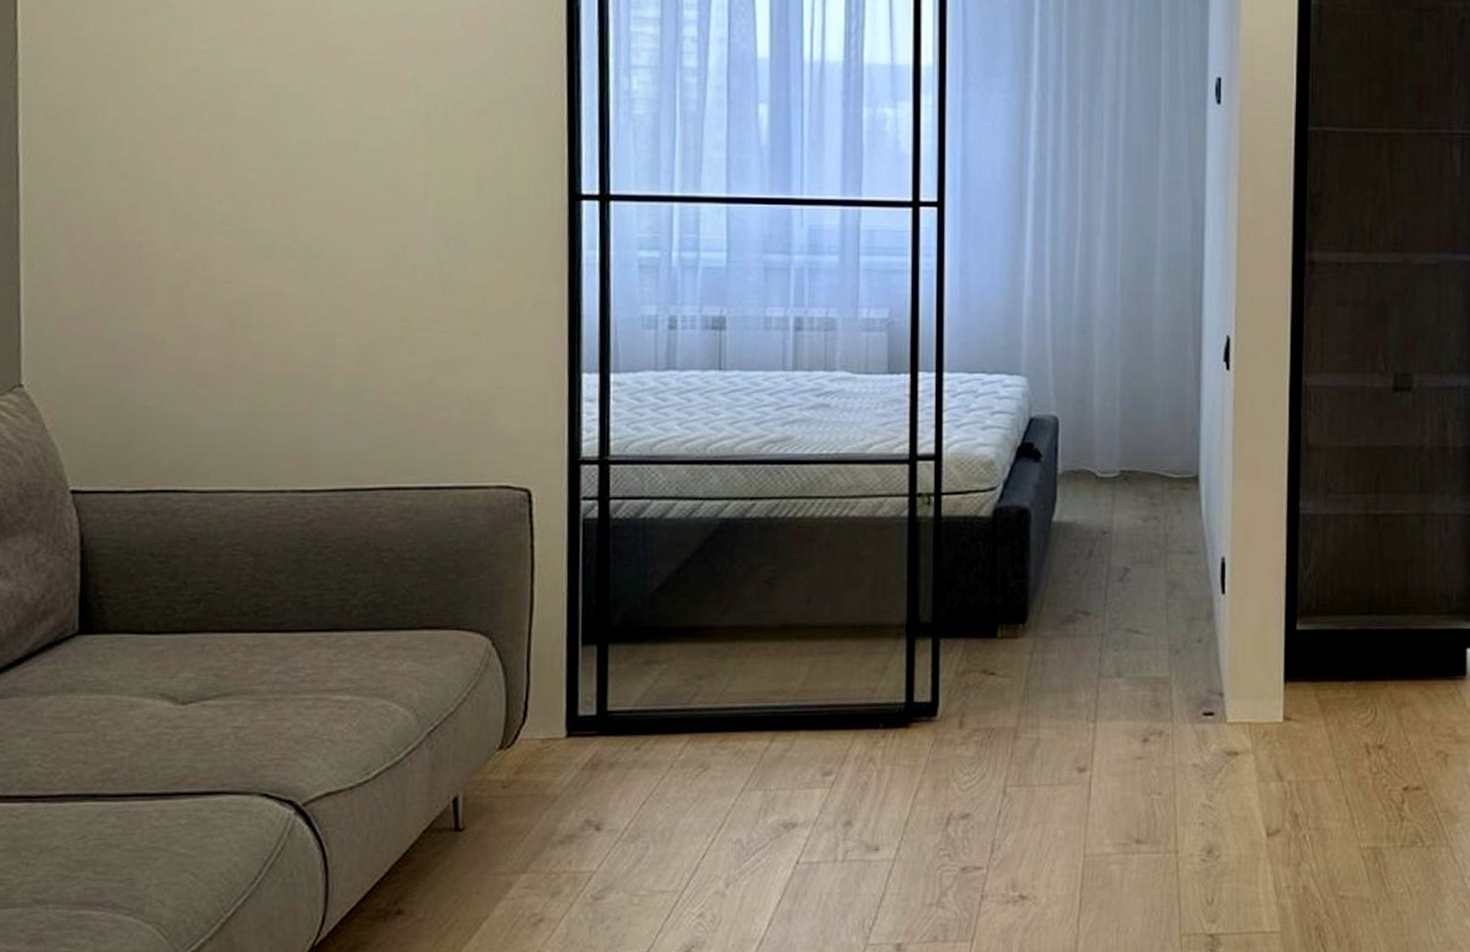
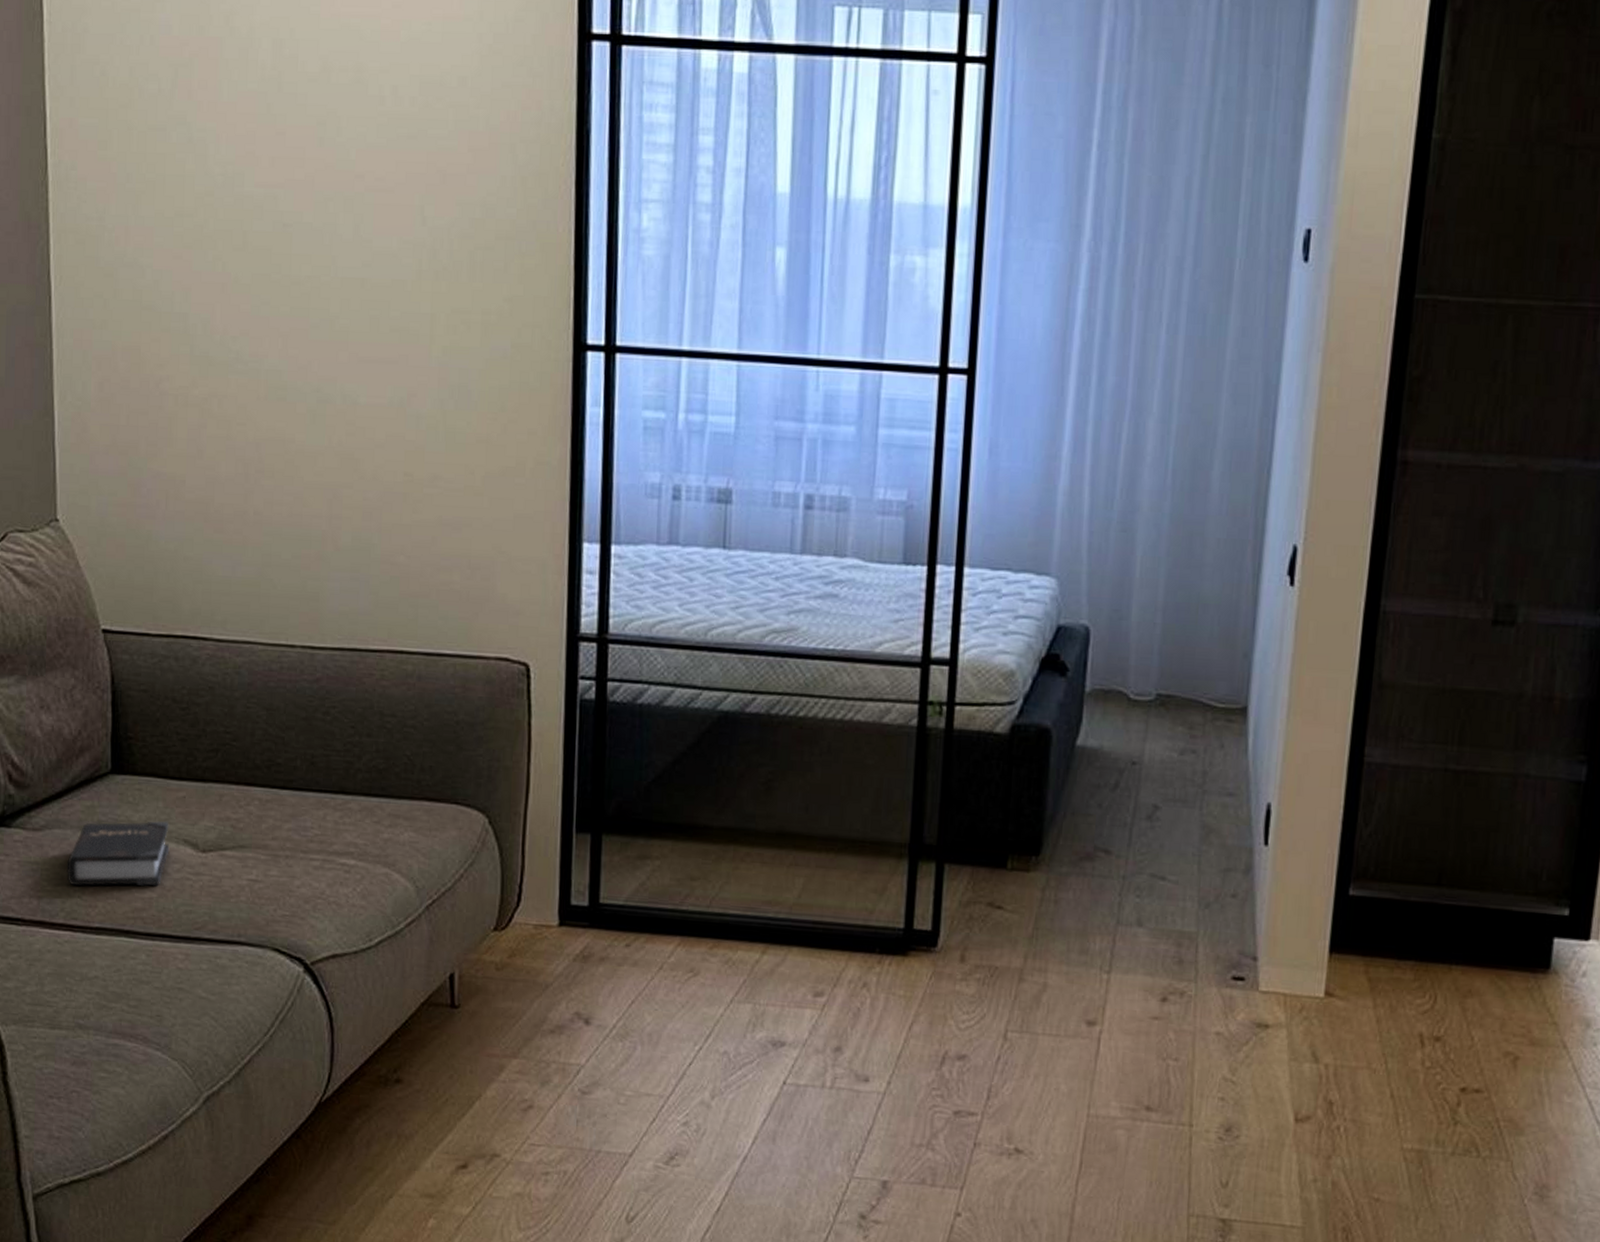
hardback book: none [25,677,145,753] -> present [67,821,170,887]

